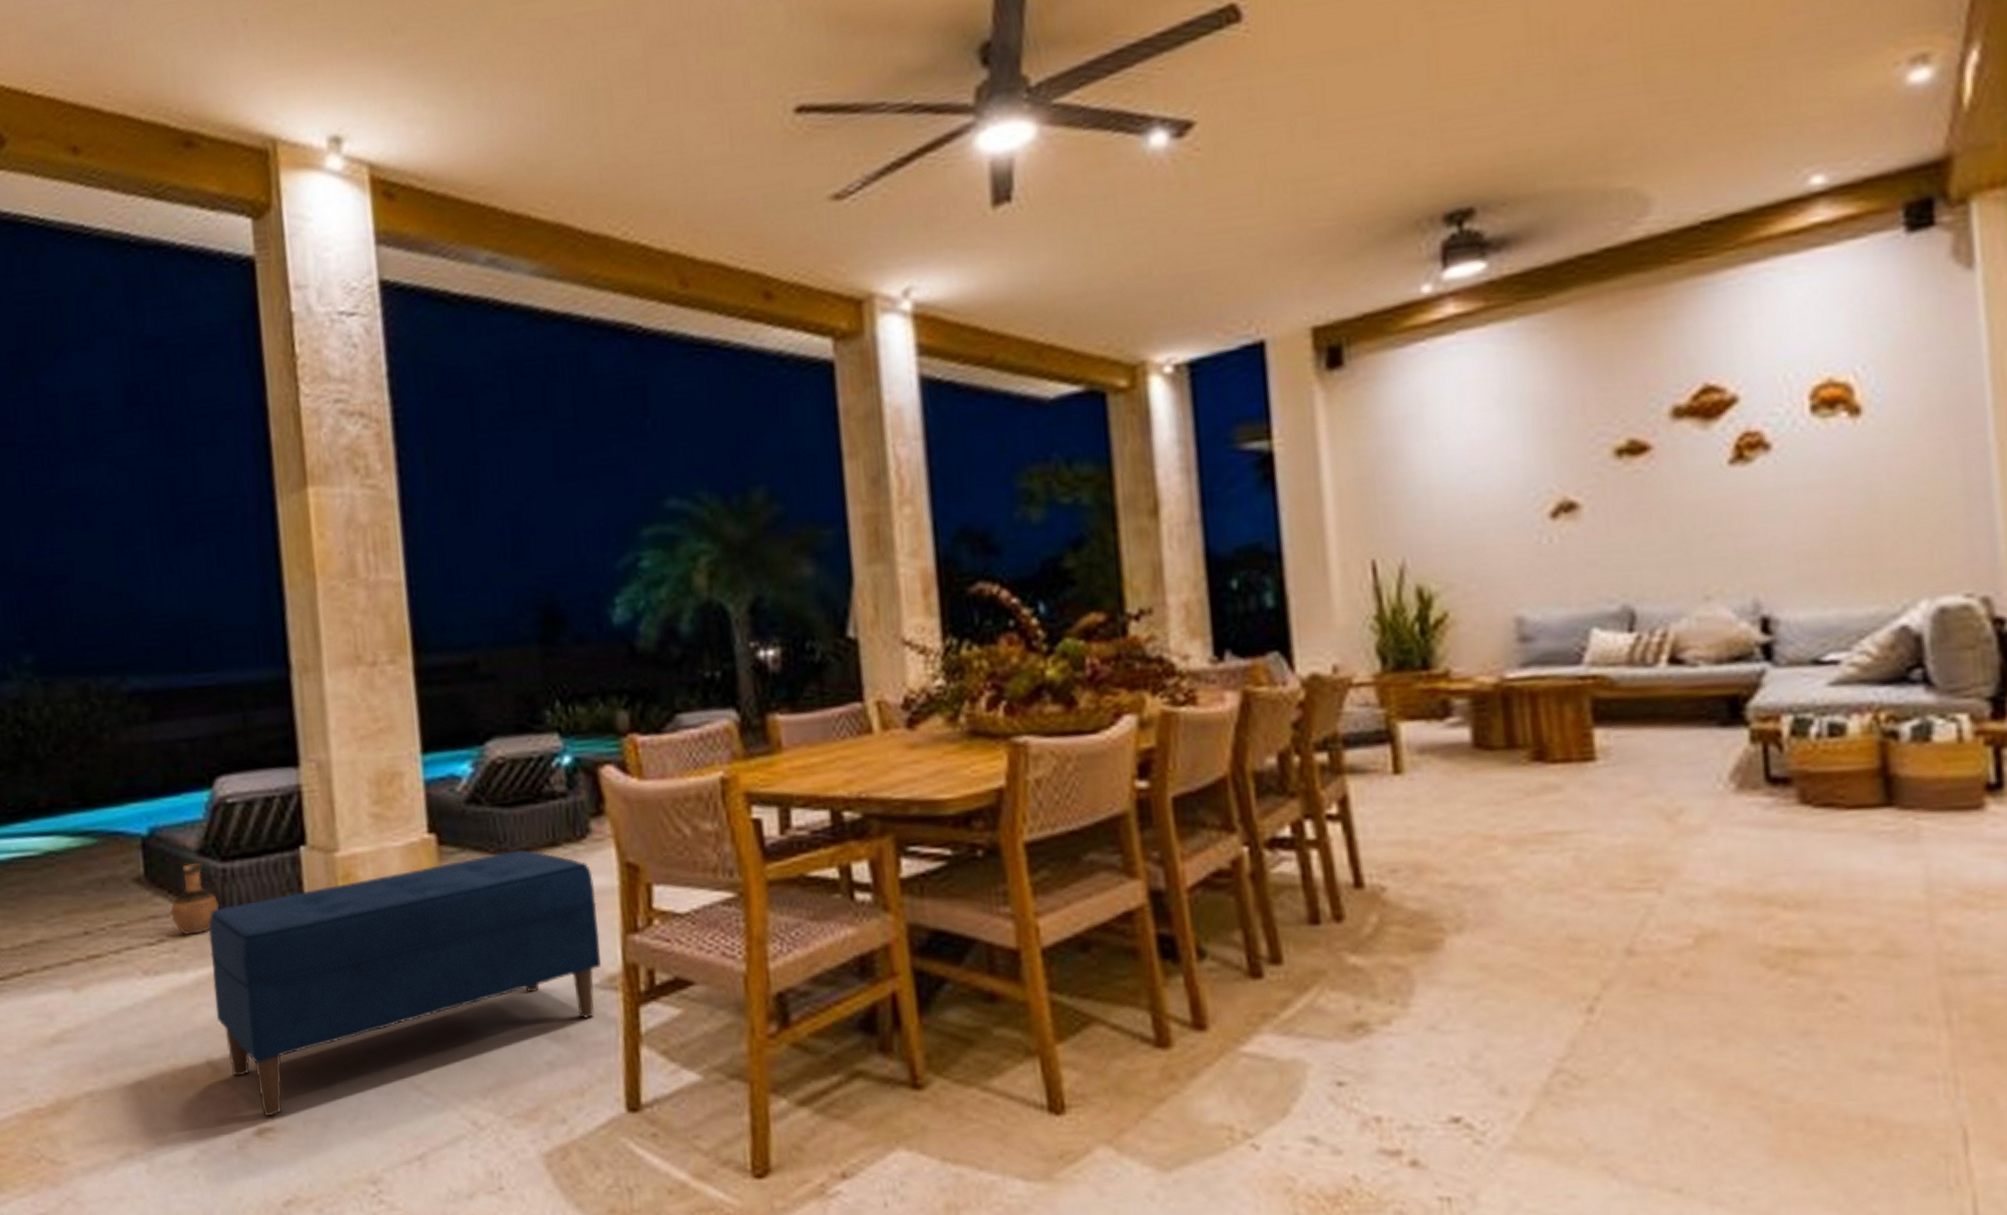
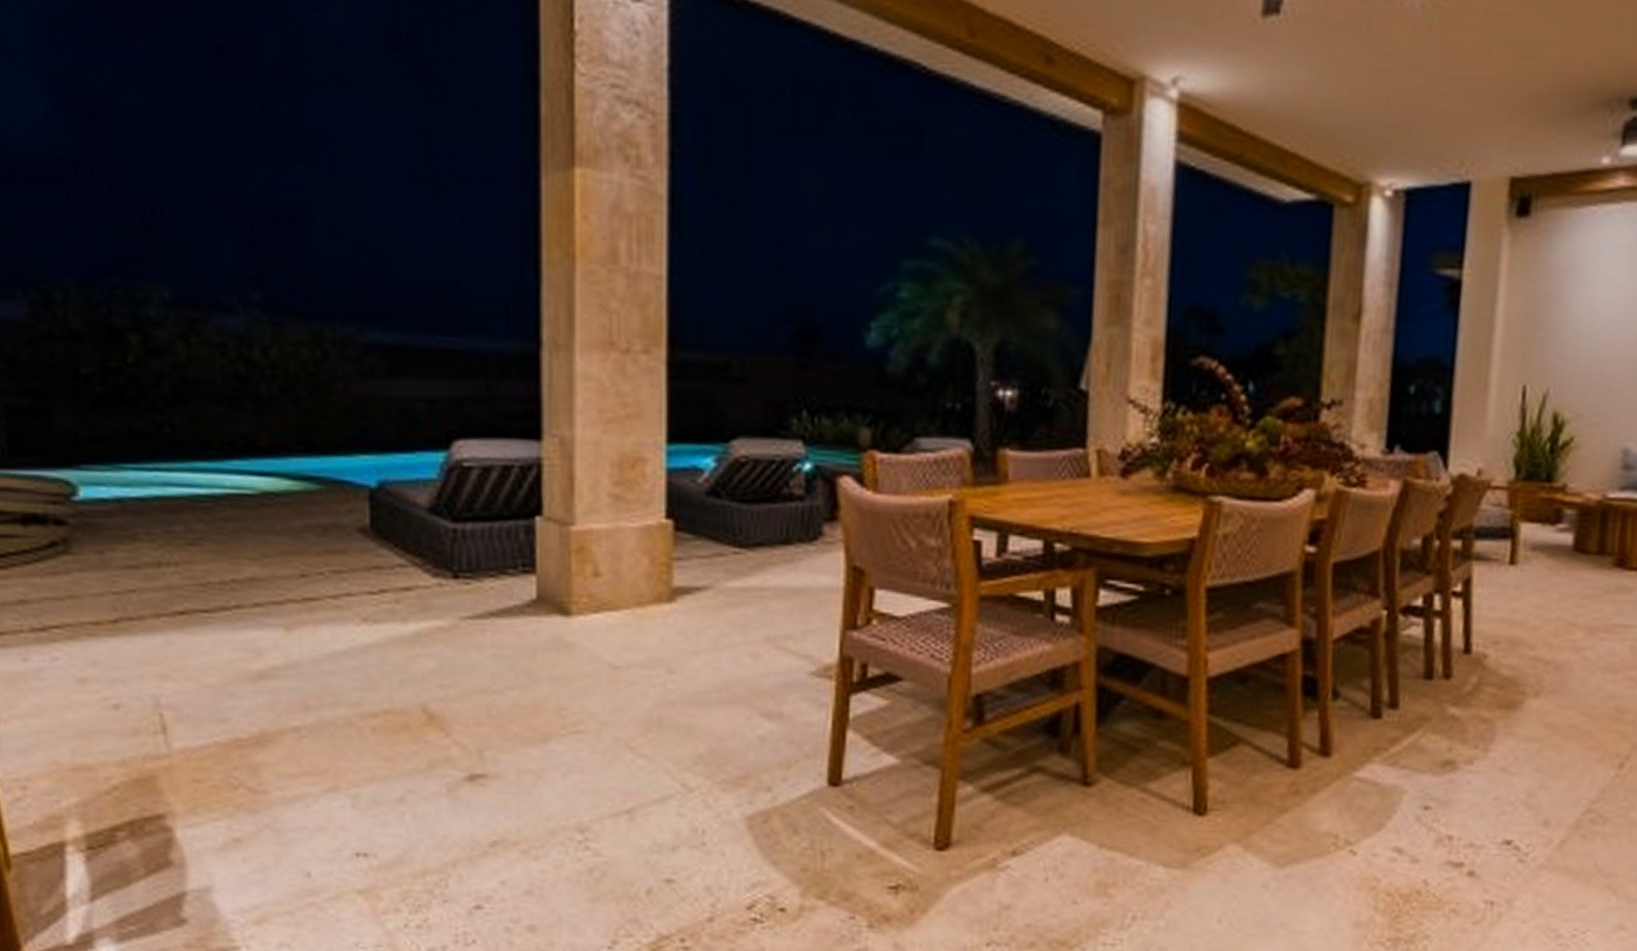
ceramic jug: present [170,862,219,936] -> none [395,519,446,589]
bench: present [208,850,601,1116] -> none [434,543,821,764]

